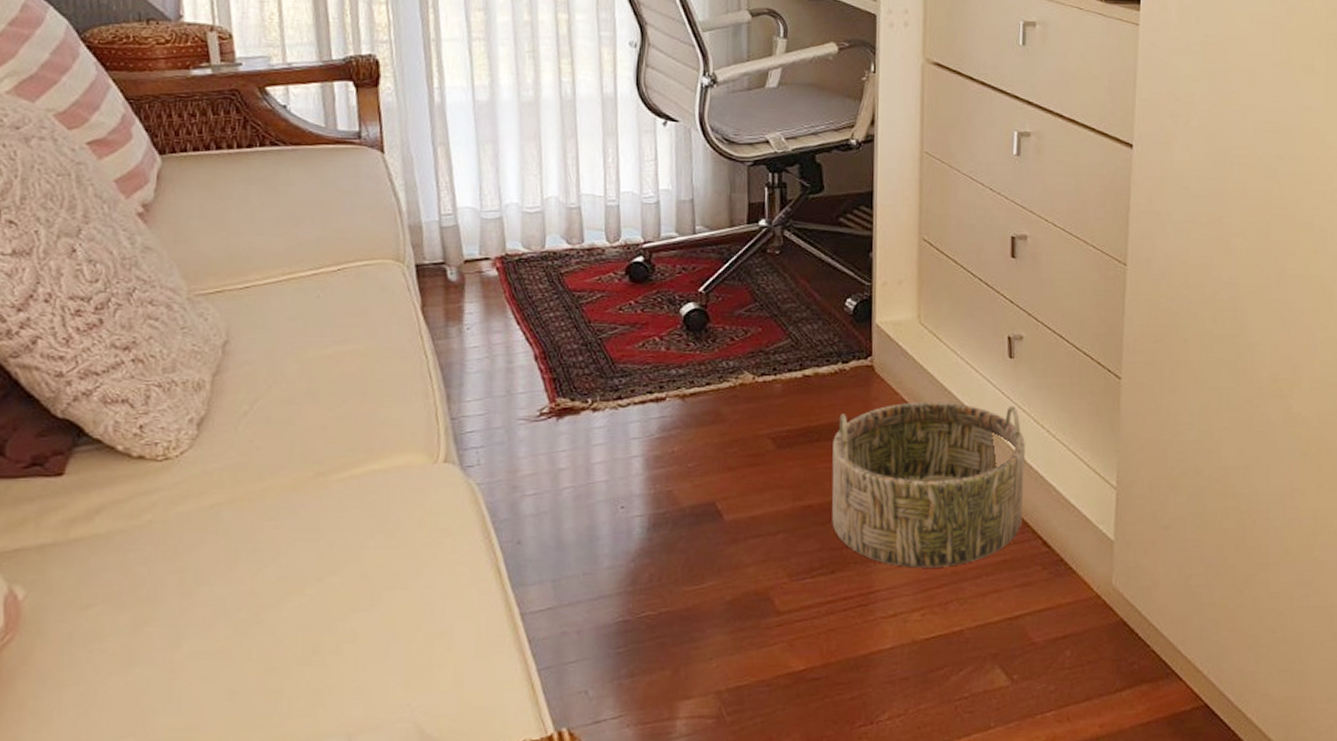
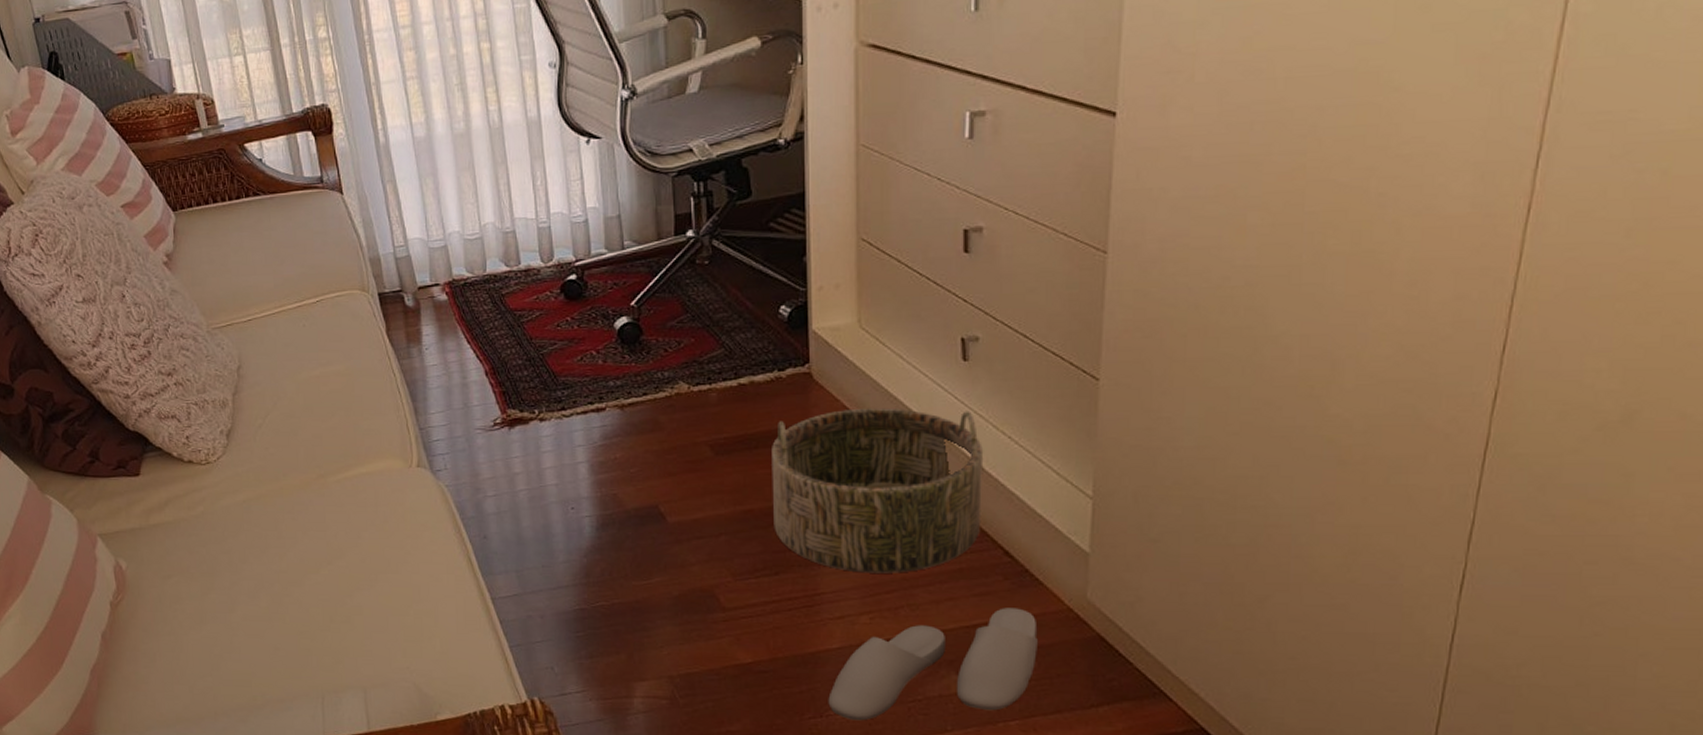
slippers: none [879,597,1071,725] -> present [828,608,1038,721]

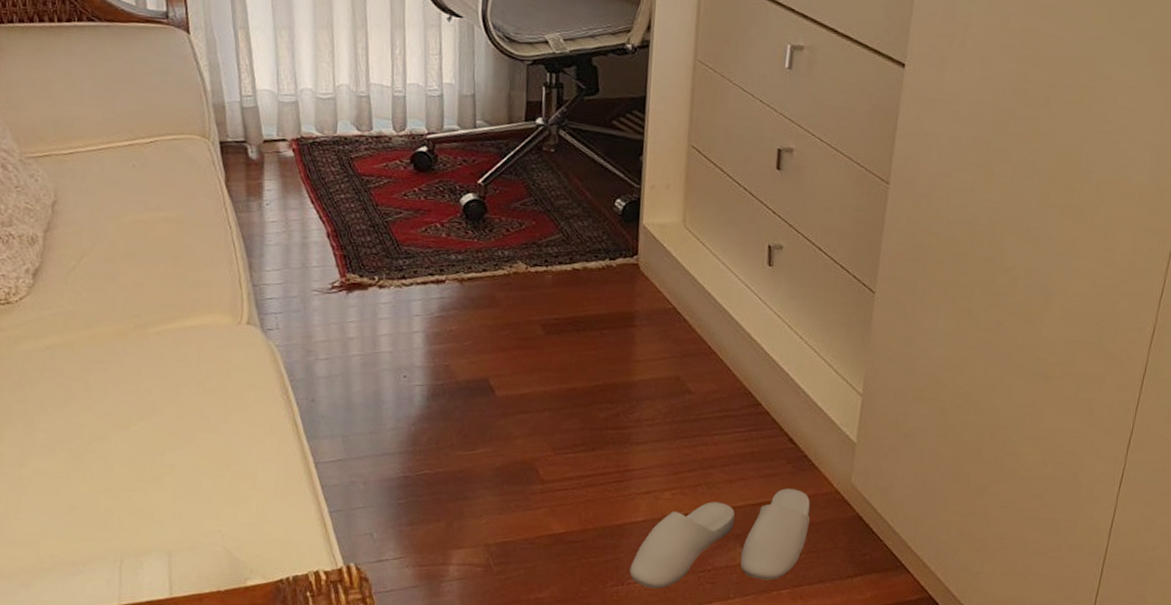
basket: present [772,408,982,573] -> none [594,300,778,454]

